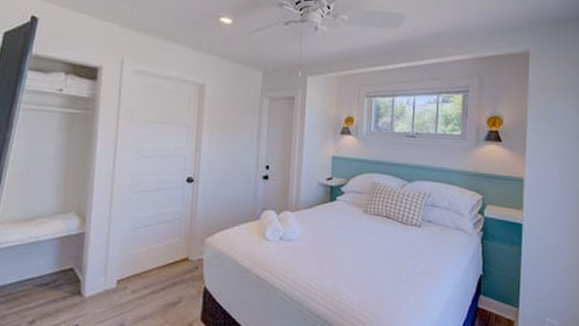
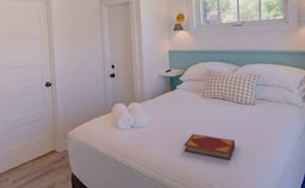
hardback book: none [337,253,396,287] -> present [183,133,236,160]

